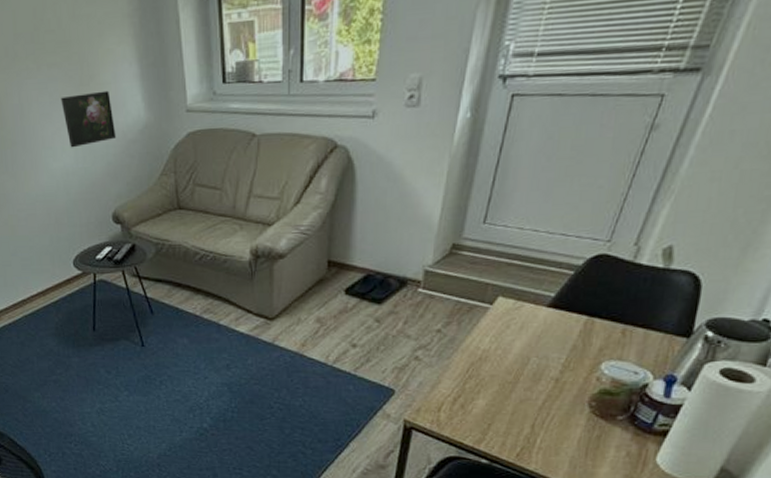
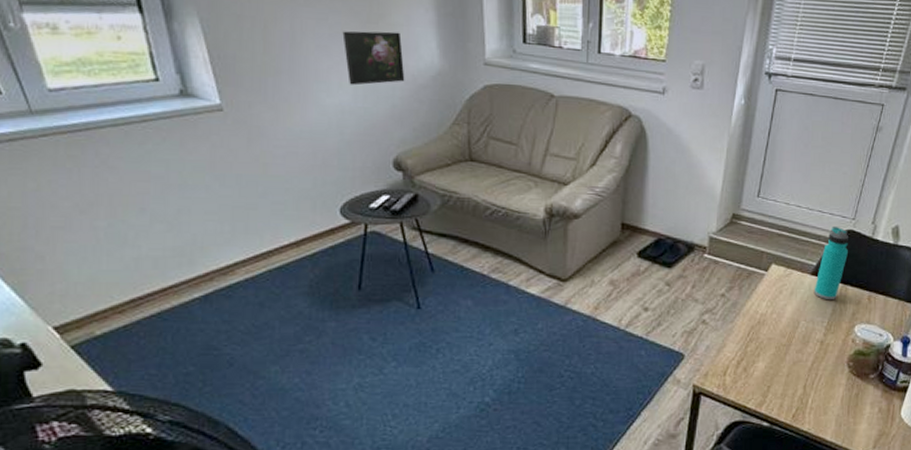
water bottle: none [549,251,600,335] -> present [813,227,848,300]

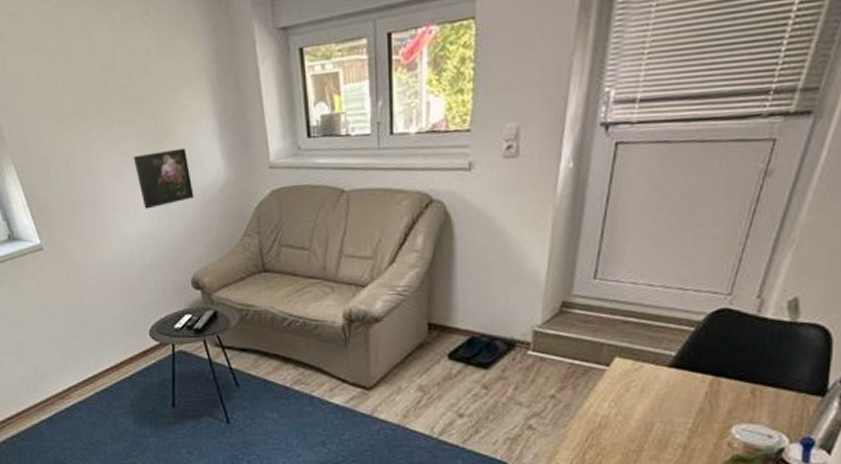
water bottle: present [813,227,848,300] -> none [672,306,722,397]

